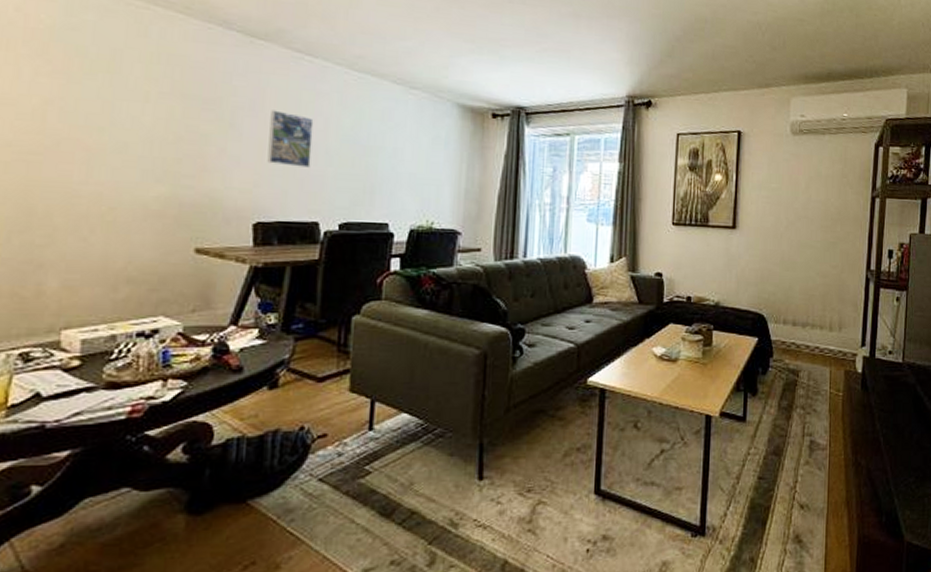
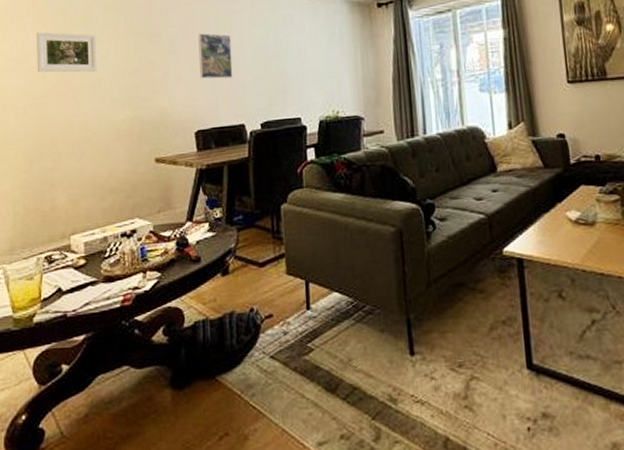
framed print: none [31,69,128,133] -> present [37,32,97,73]

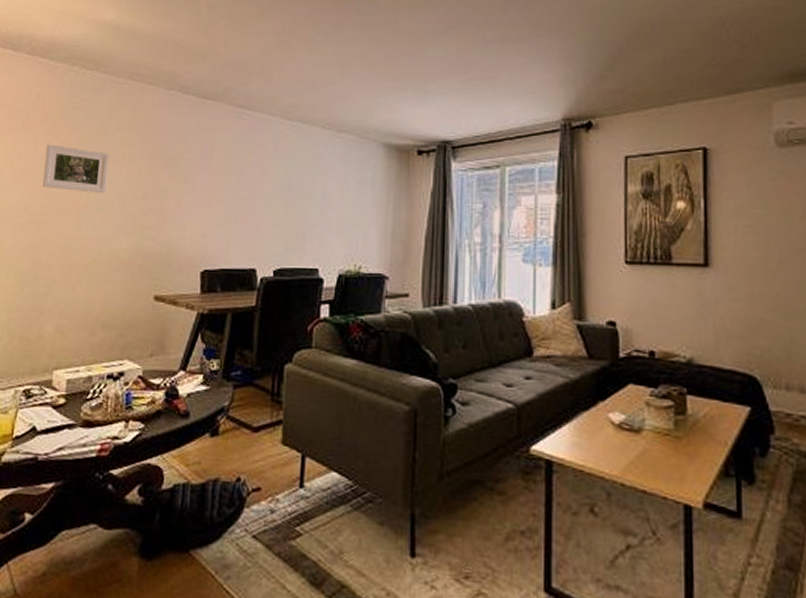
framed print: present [198,33,233,79] -> none [214,163,253,216]

